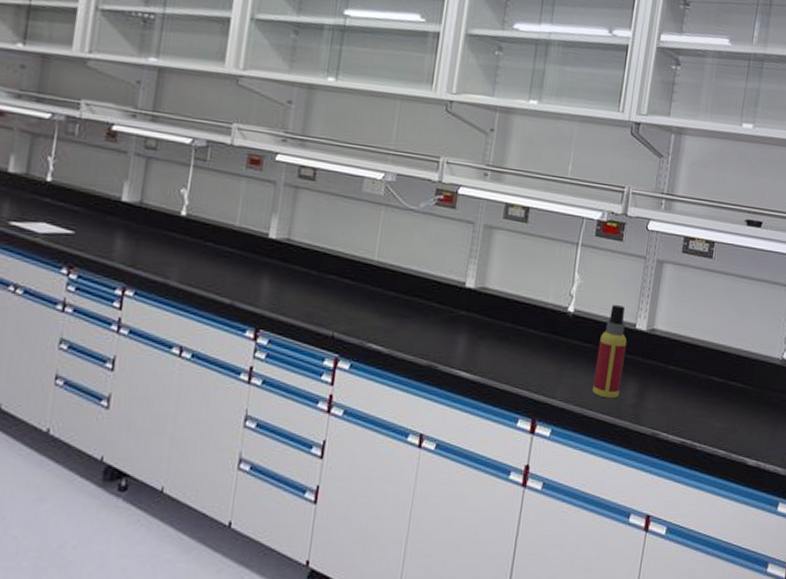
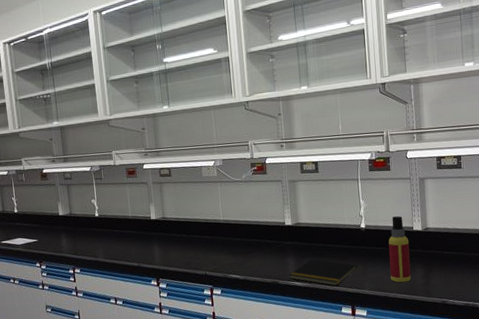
notepad: none [454,343,553,387] -> present [289,259,358,286]

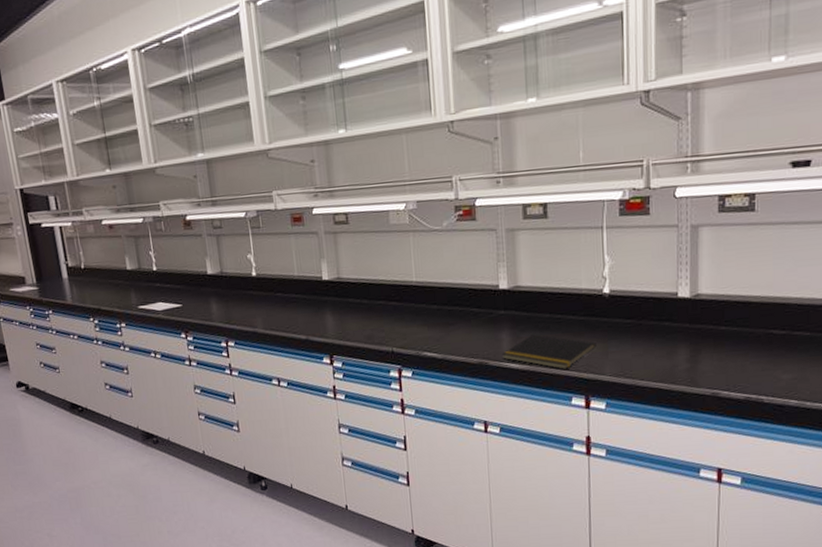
spray bottle: present [388,216,411,283] -> none [640,277,671,368]

